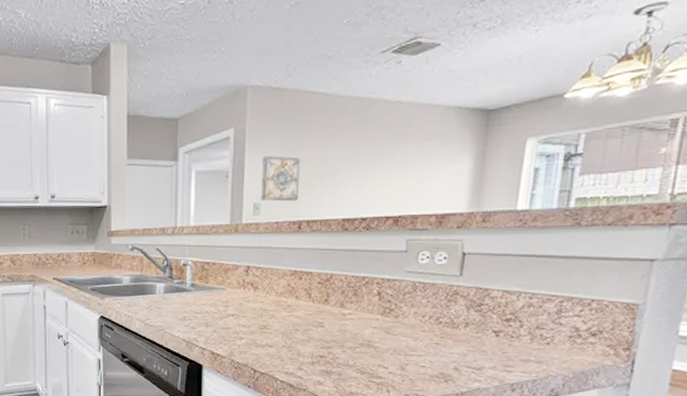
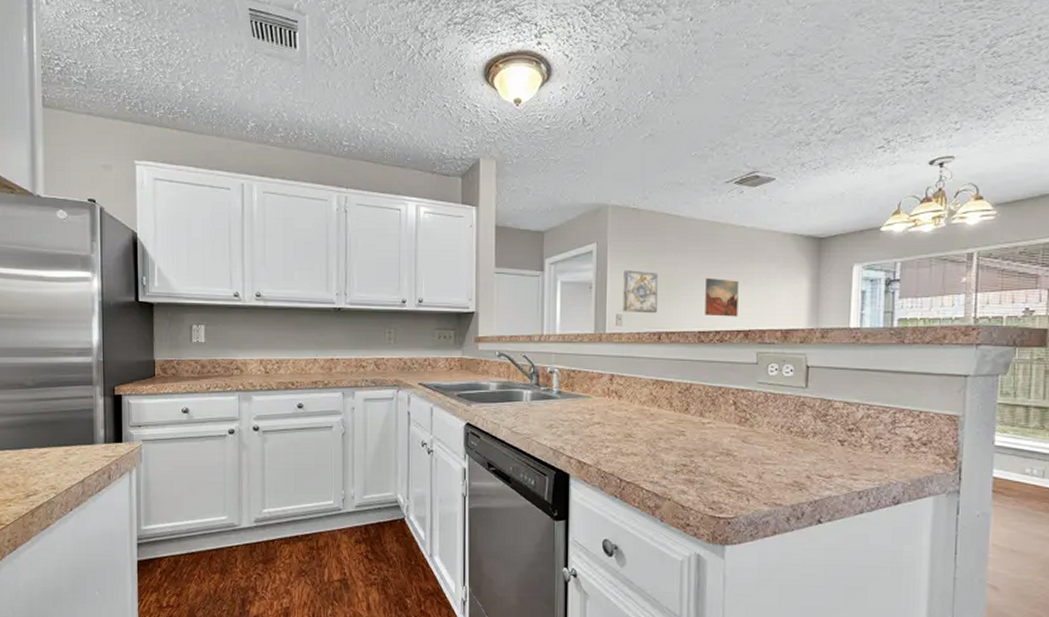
wall art: none [350,161,391,203] -> present [705,279,739,317]

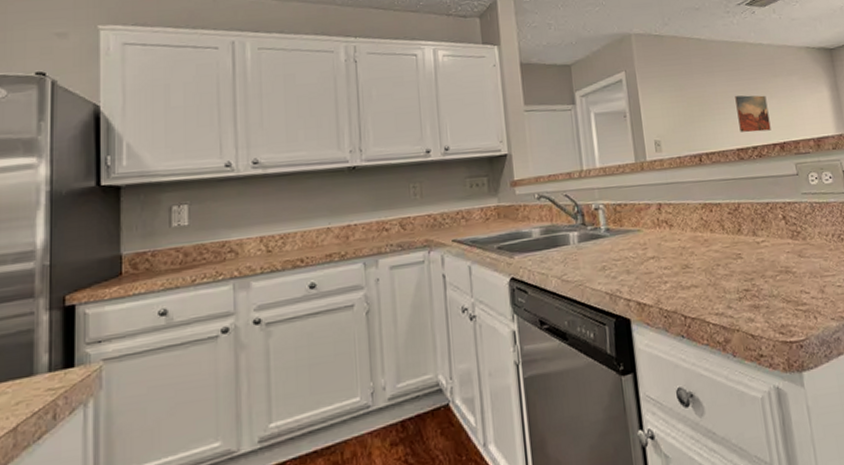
wall art: present [623,270,658,314] -> none [655,95,694,138]

